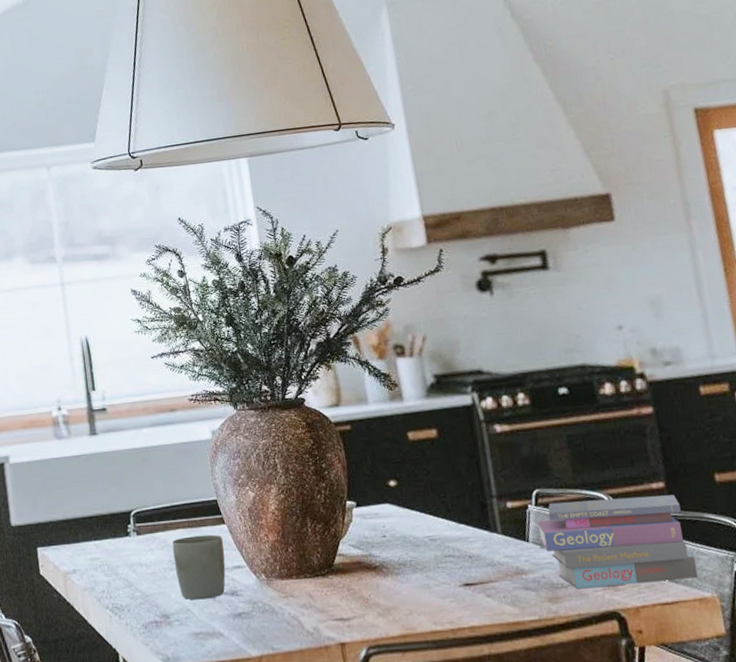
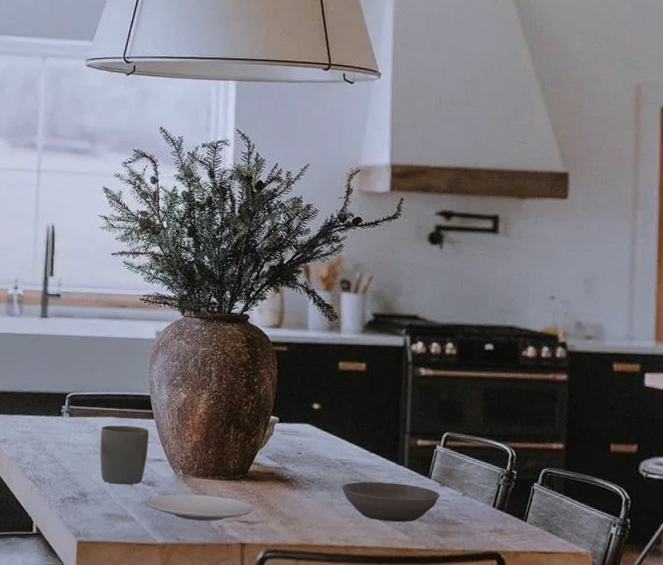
plate: none [232,596,347,627] -> present [146,494,254,522]
bowl: none [436,552,543,596] -> present [342,481,440,523]
books: present [537,495,698,589] -> none [441,446,578,534]

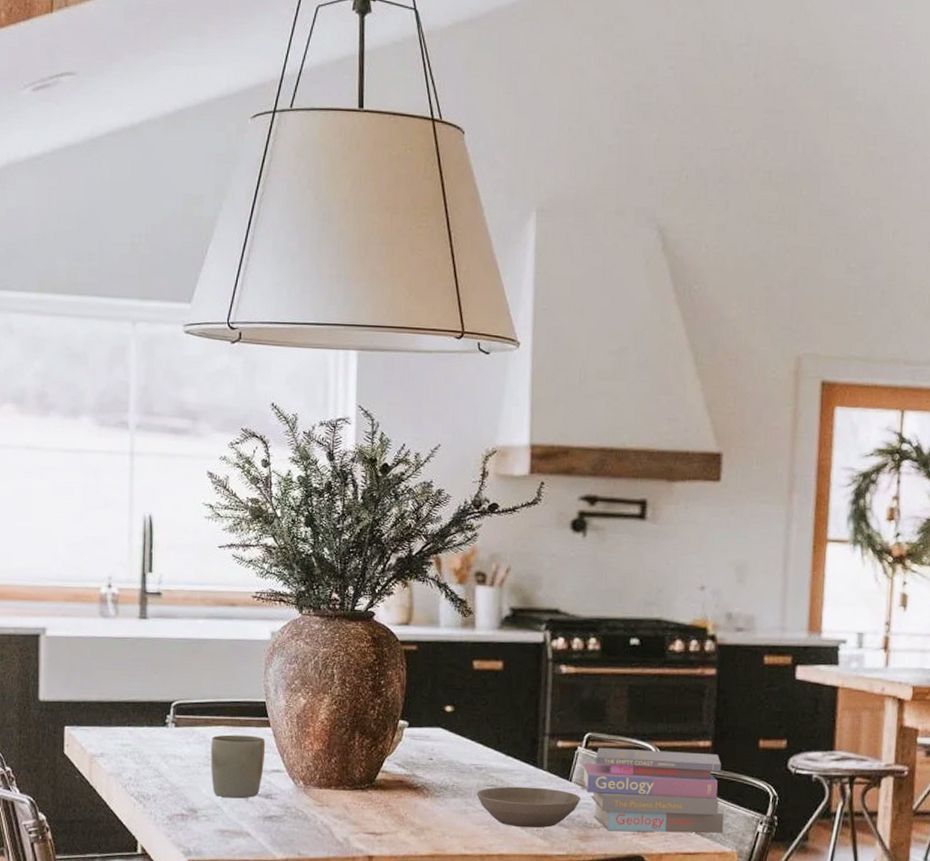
plate: present [146,494,254,522] -> none [264,806,382,835]
books: none [441,446,578,534] -> present [582,747,724,833]

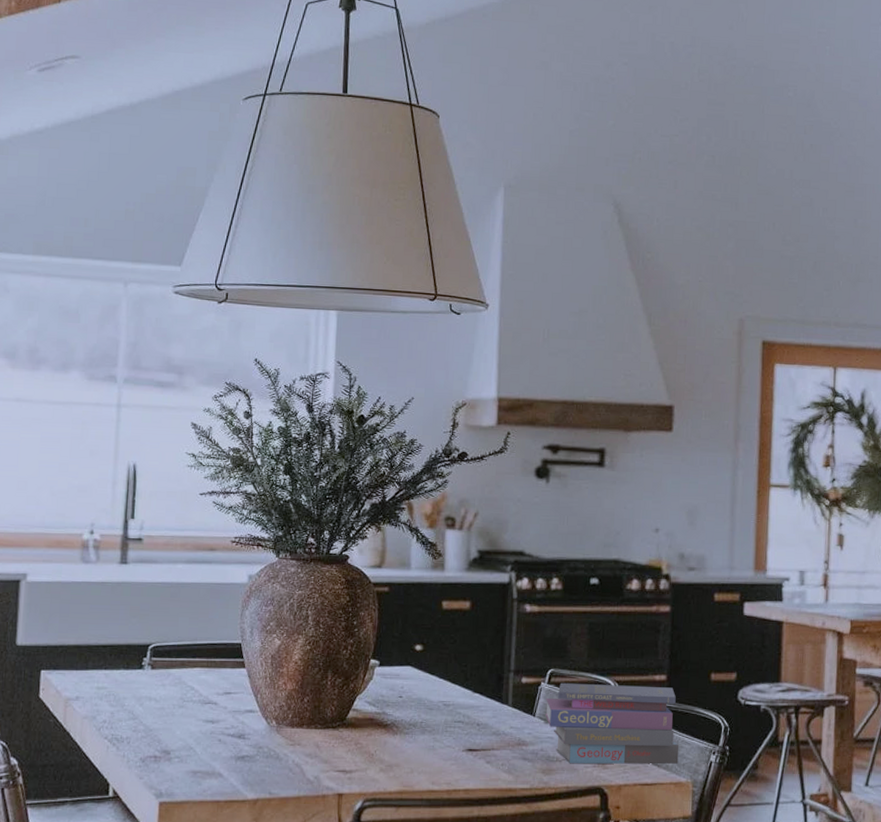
mug: present [210,734,266,799] -> none [185,676,240,739]
bowl: present [477,786,581,828] -> none [444,722,544,763]

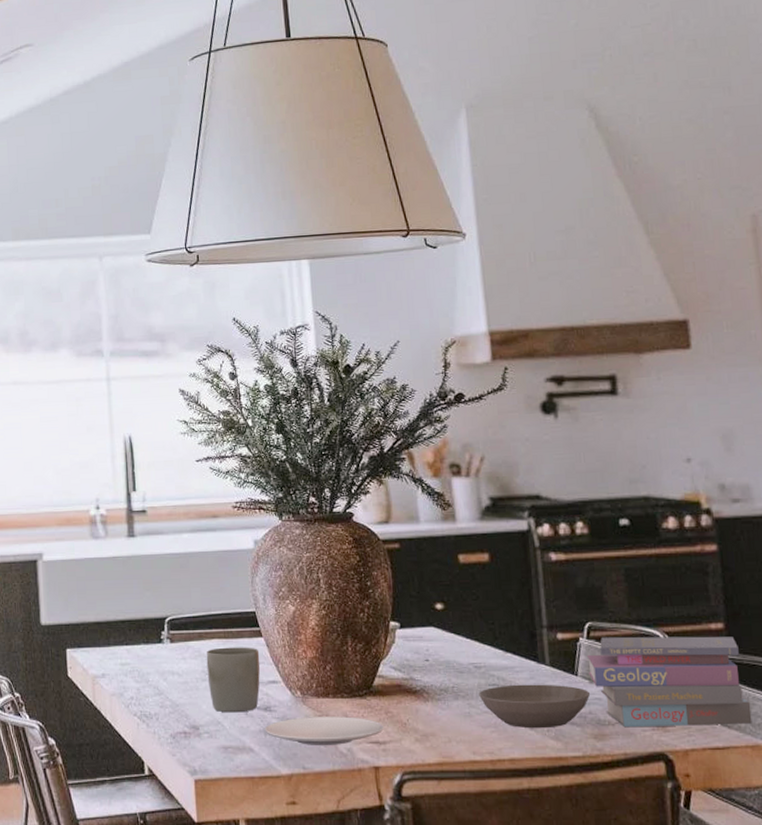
mug: none [185,676,240,739] -> present [206,647,261,713]
plate: none [236,745,352,774] -> present [264,716,384,746]
bowl: none [444,722,544,763] -> present [479,684,591,729]

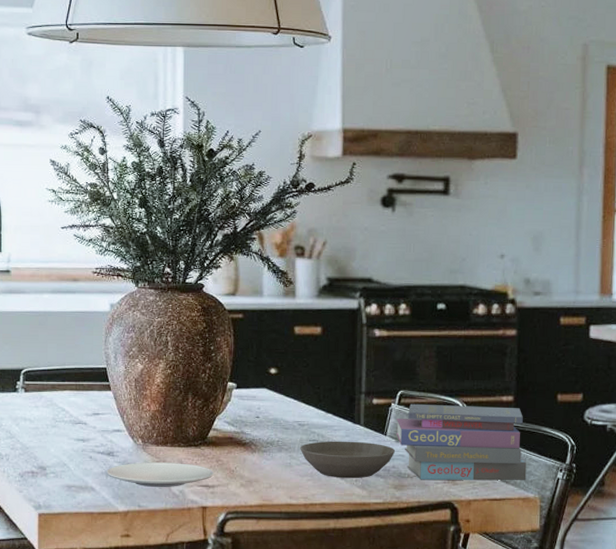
mug: present [206,647,261,713] -> none [57,398,107,457]

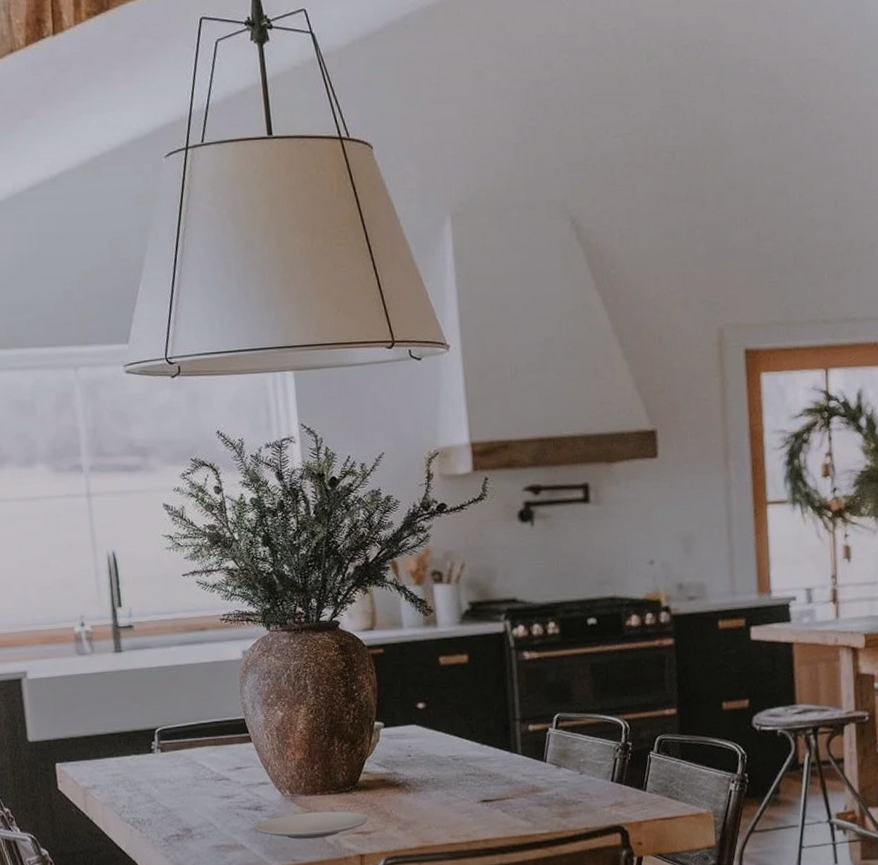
bowl: present [300,441,396,479] -> none [457,771,558,812]
books: present [396,403,527,481] -> none [556,720,697,806]

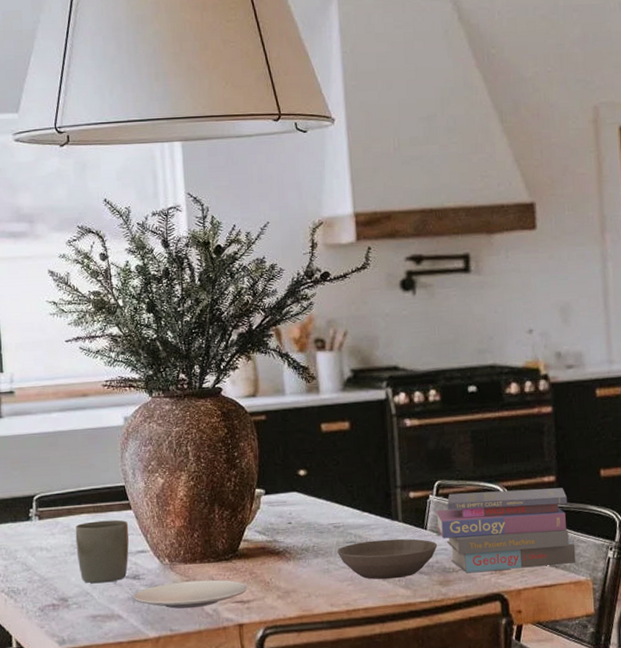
mug: none [197,752,251,815] -> present [75,519,129,584]
bowl: none [457,771,558,812] -> present [337,538,438,580]
books: none [556,720,697,806] -> present [436,488,576,573]

